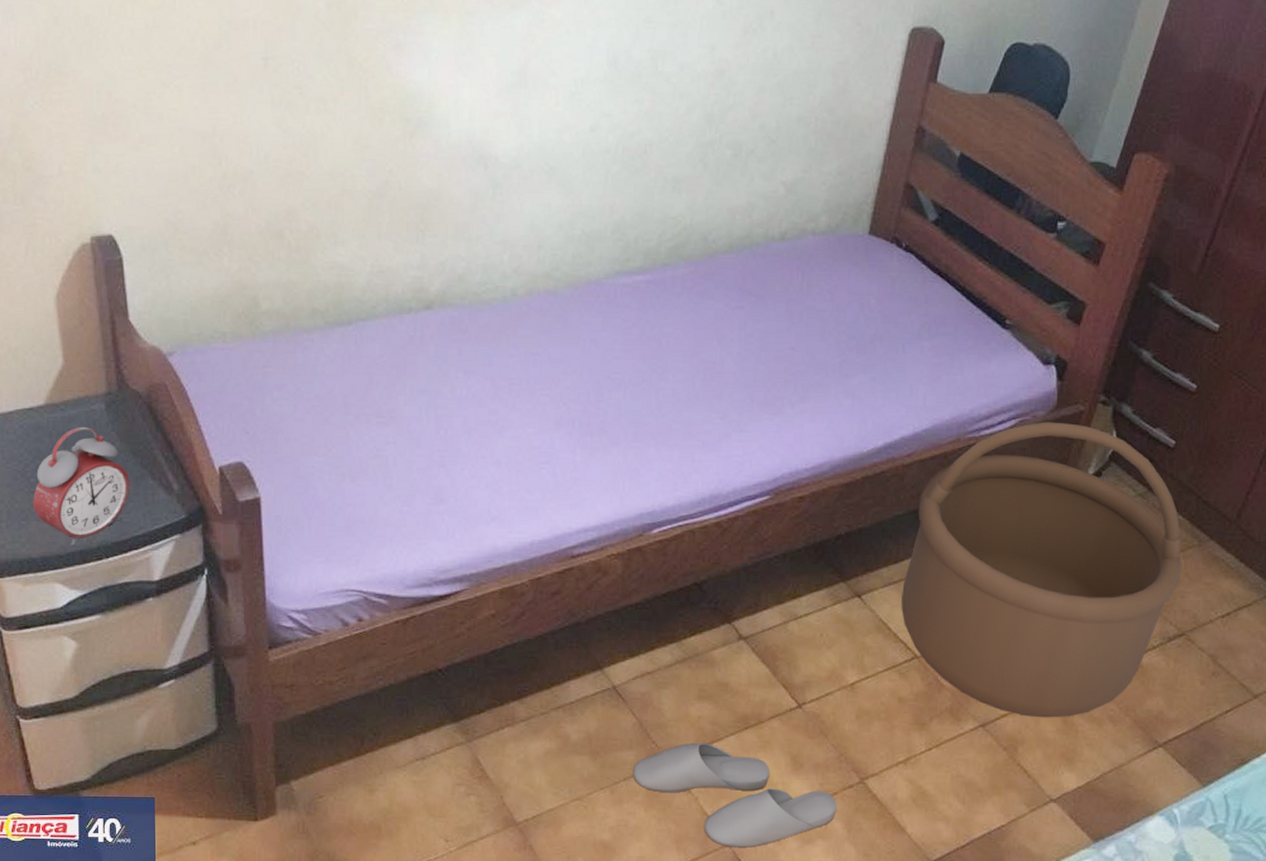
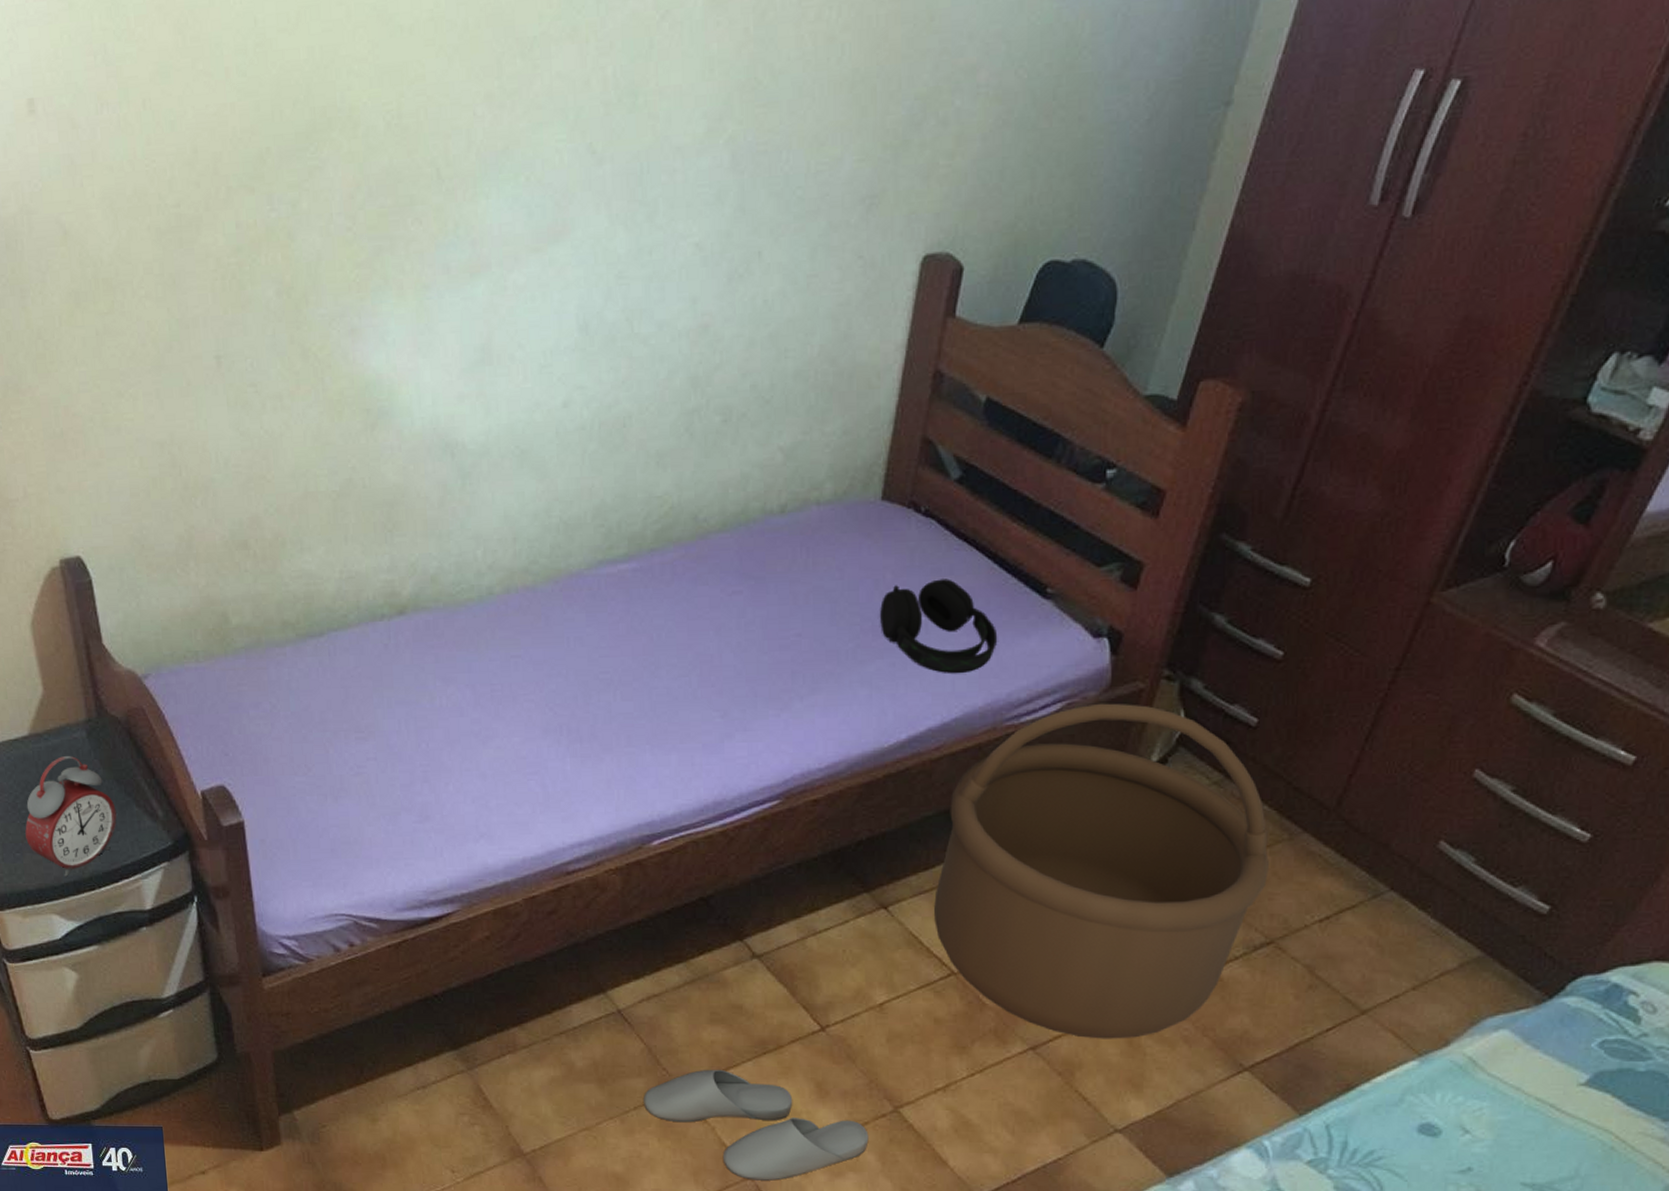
headphones: none [864,306,964,391] -> present [880,579,998,674]

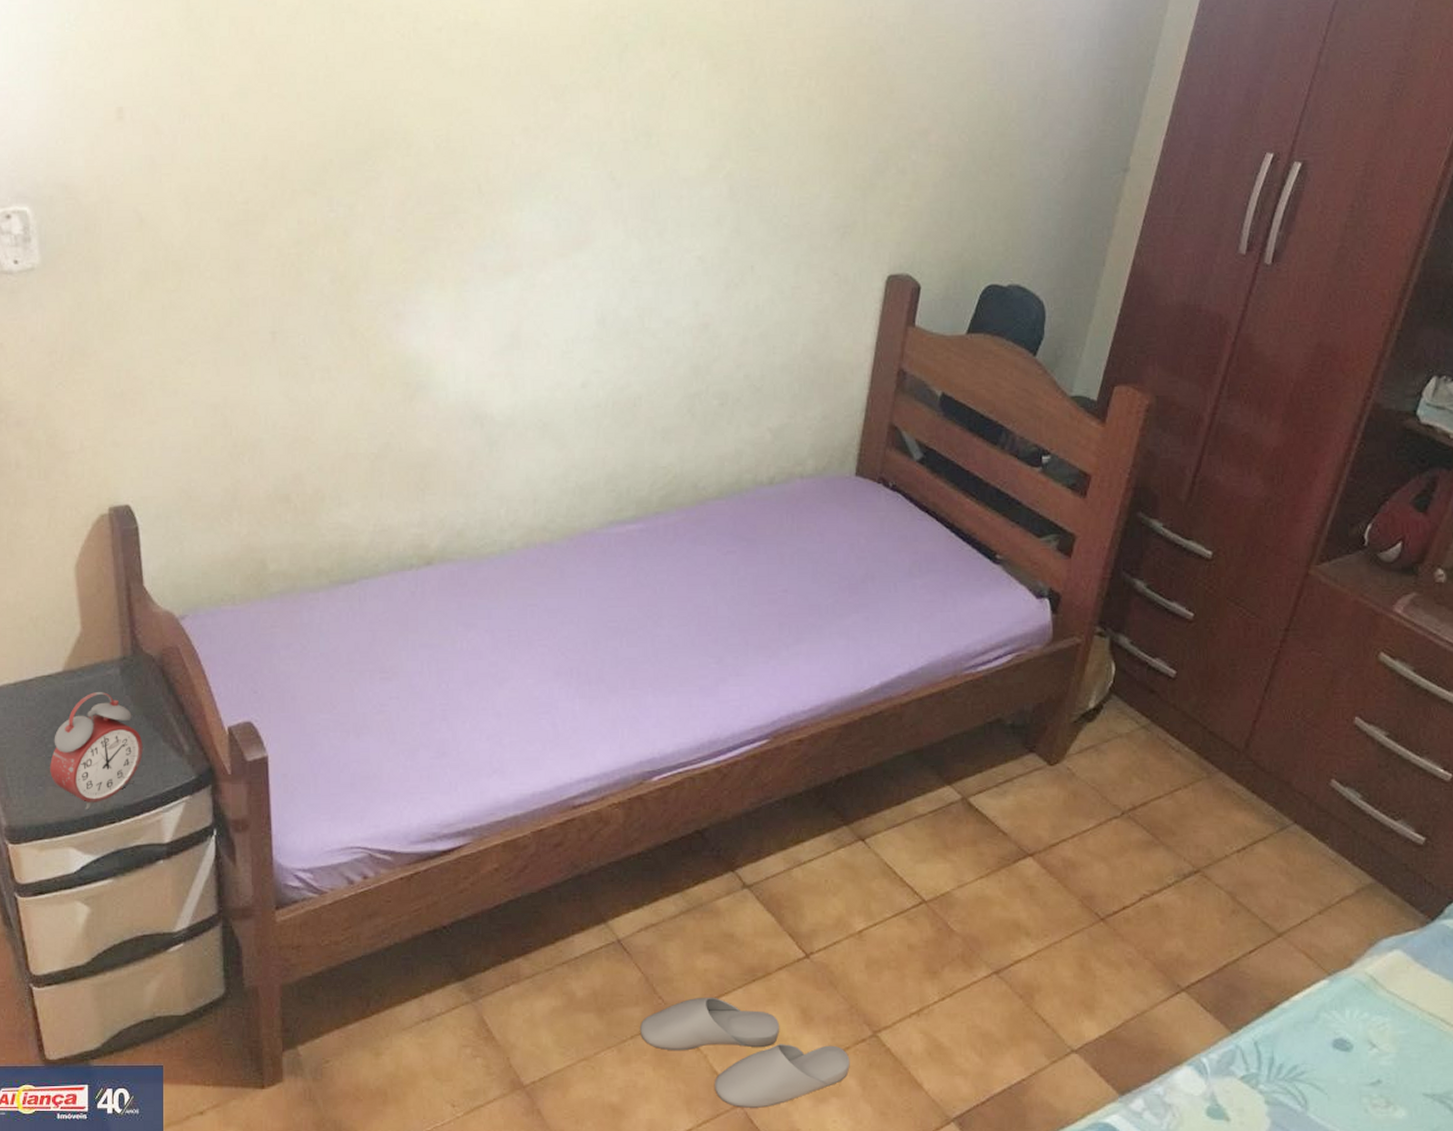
headphones: present [880,579,998,674] -> none [855,544,956,628]
basket: present [934,703,1269,1039] -> none [906,655,1192,963]

